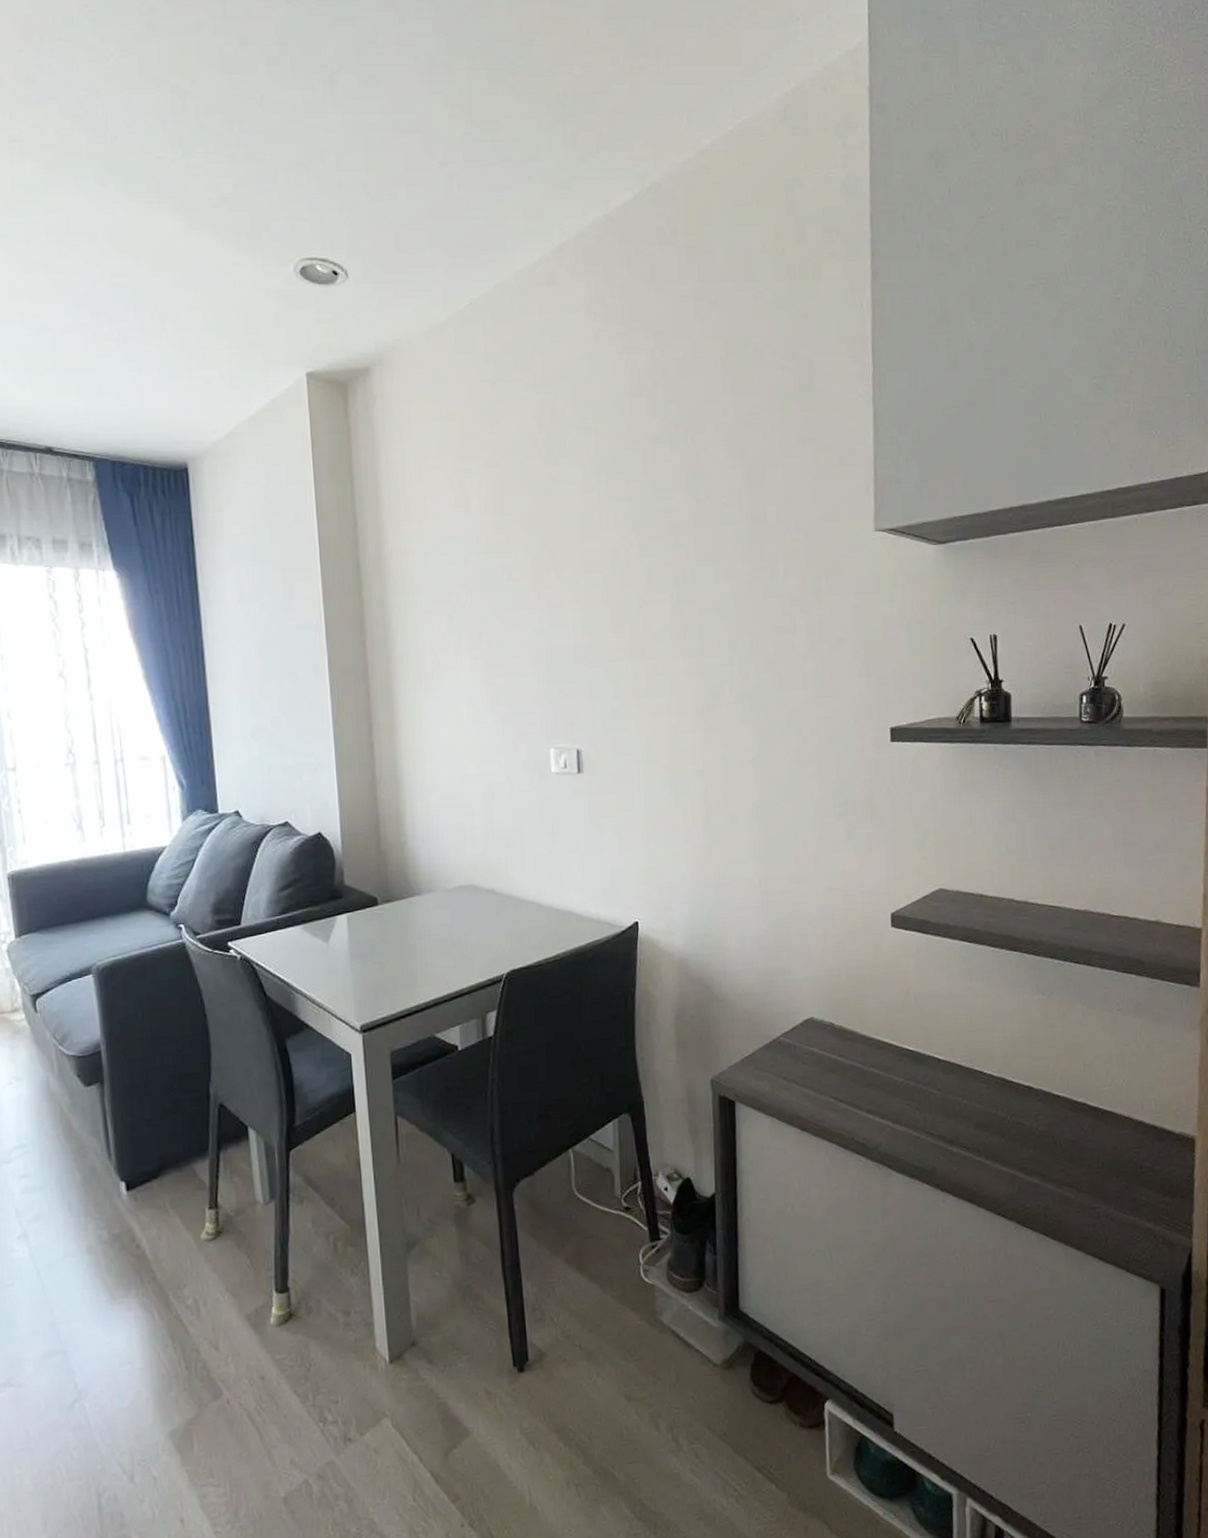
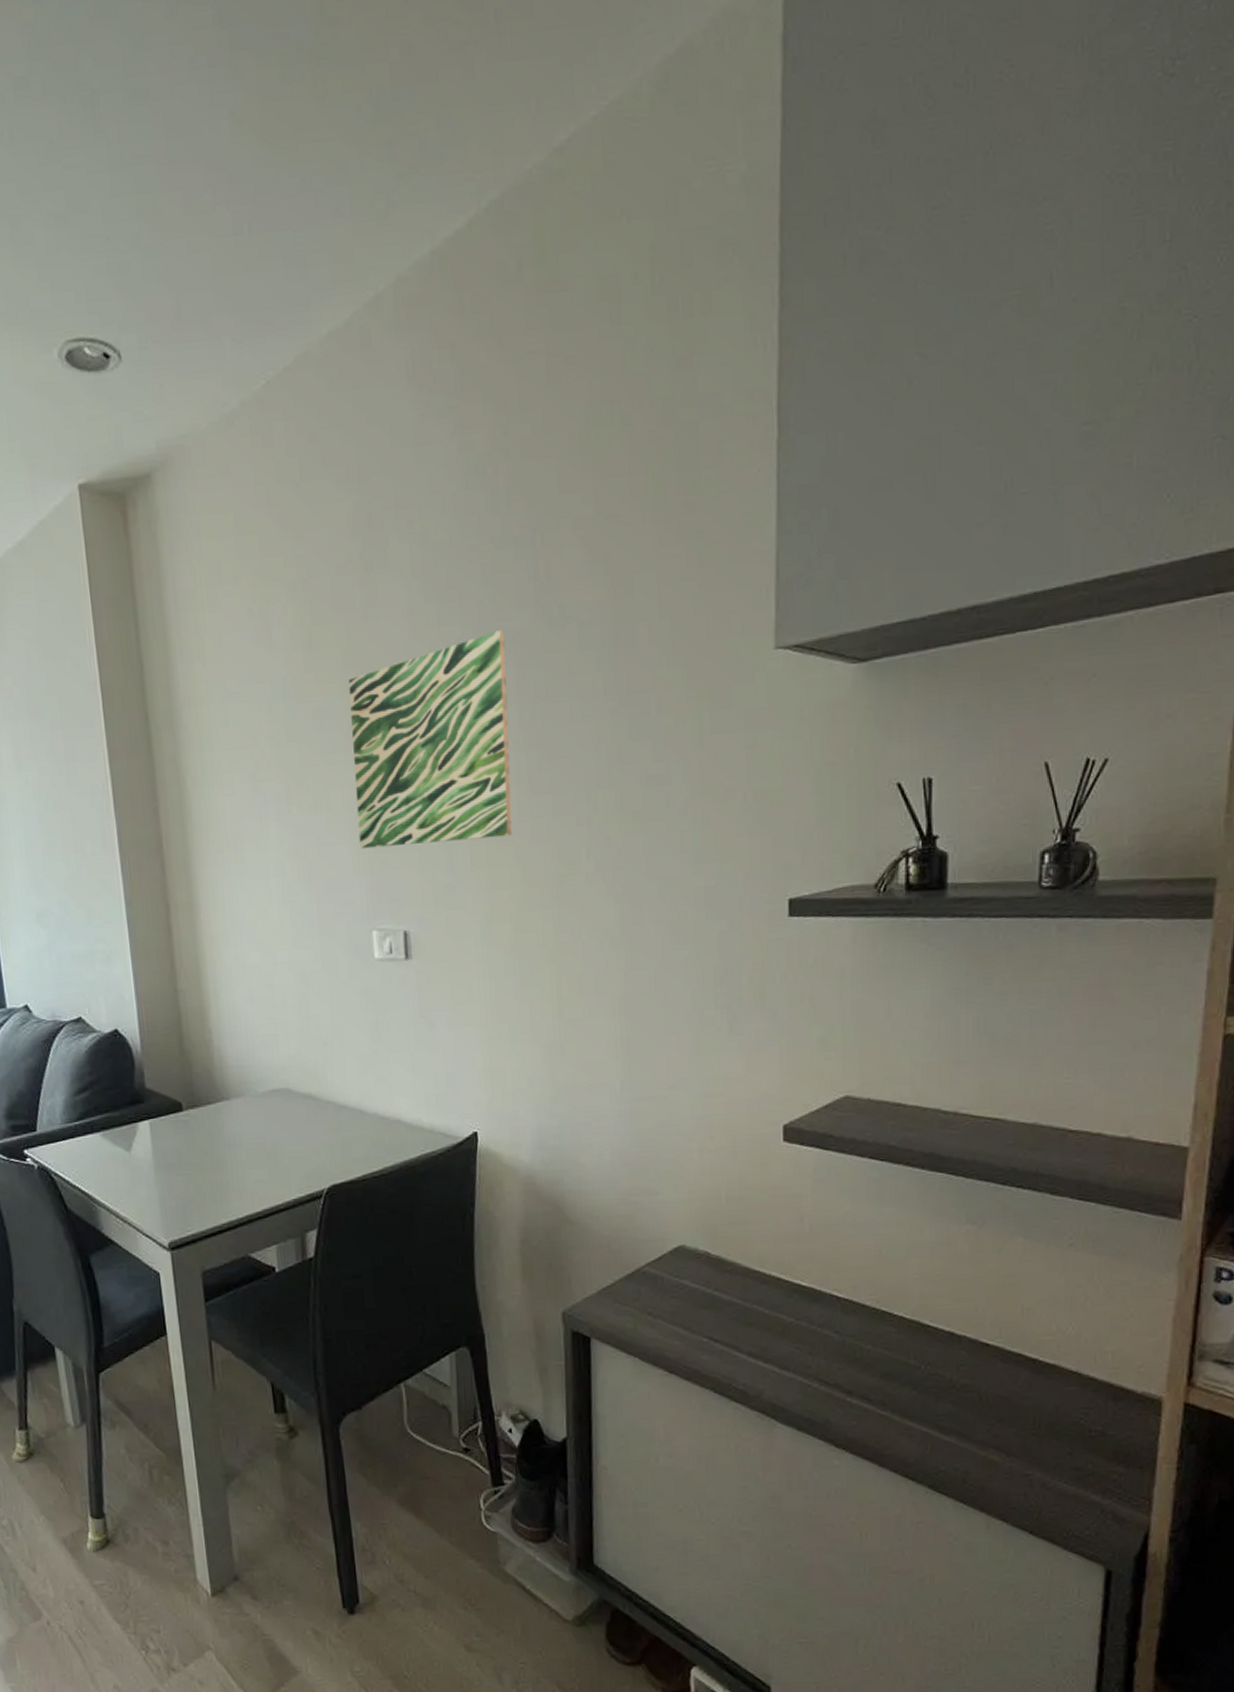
wall art: none [533,507,668,680] -> present [348,630,512,849]

